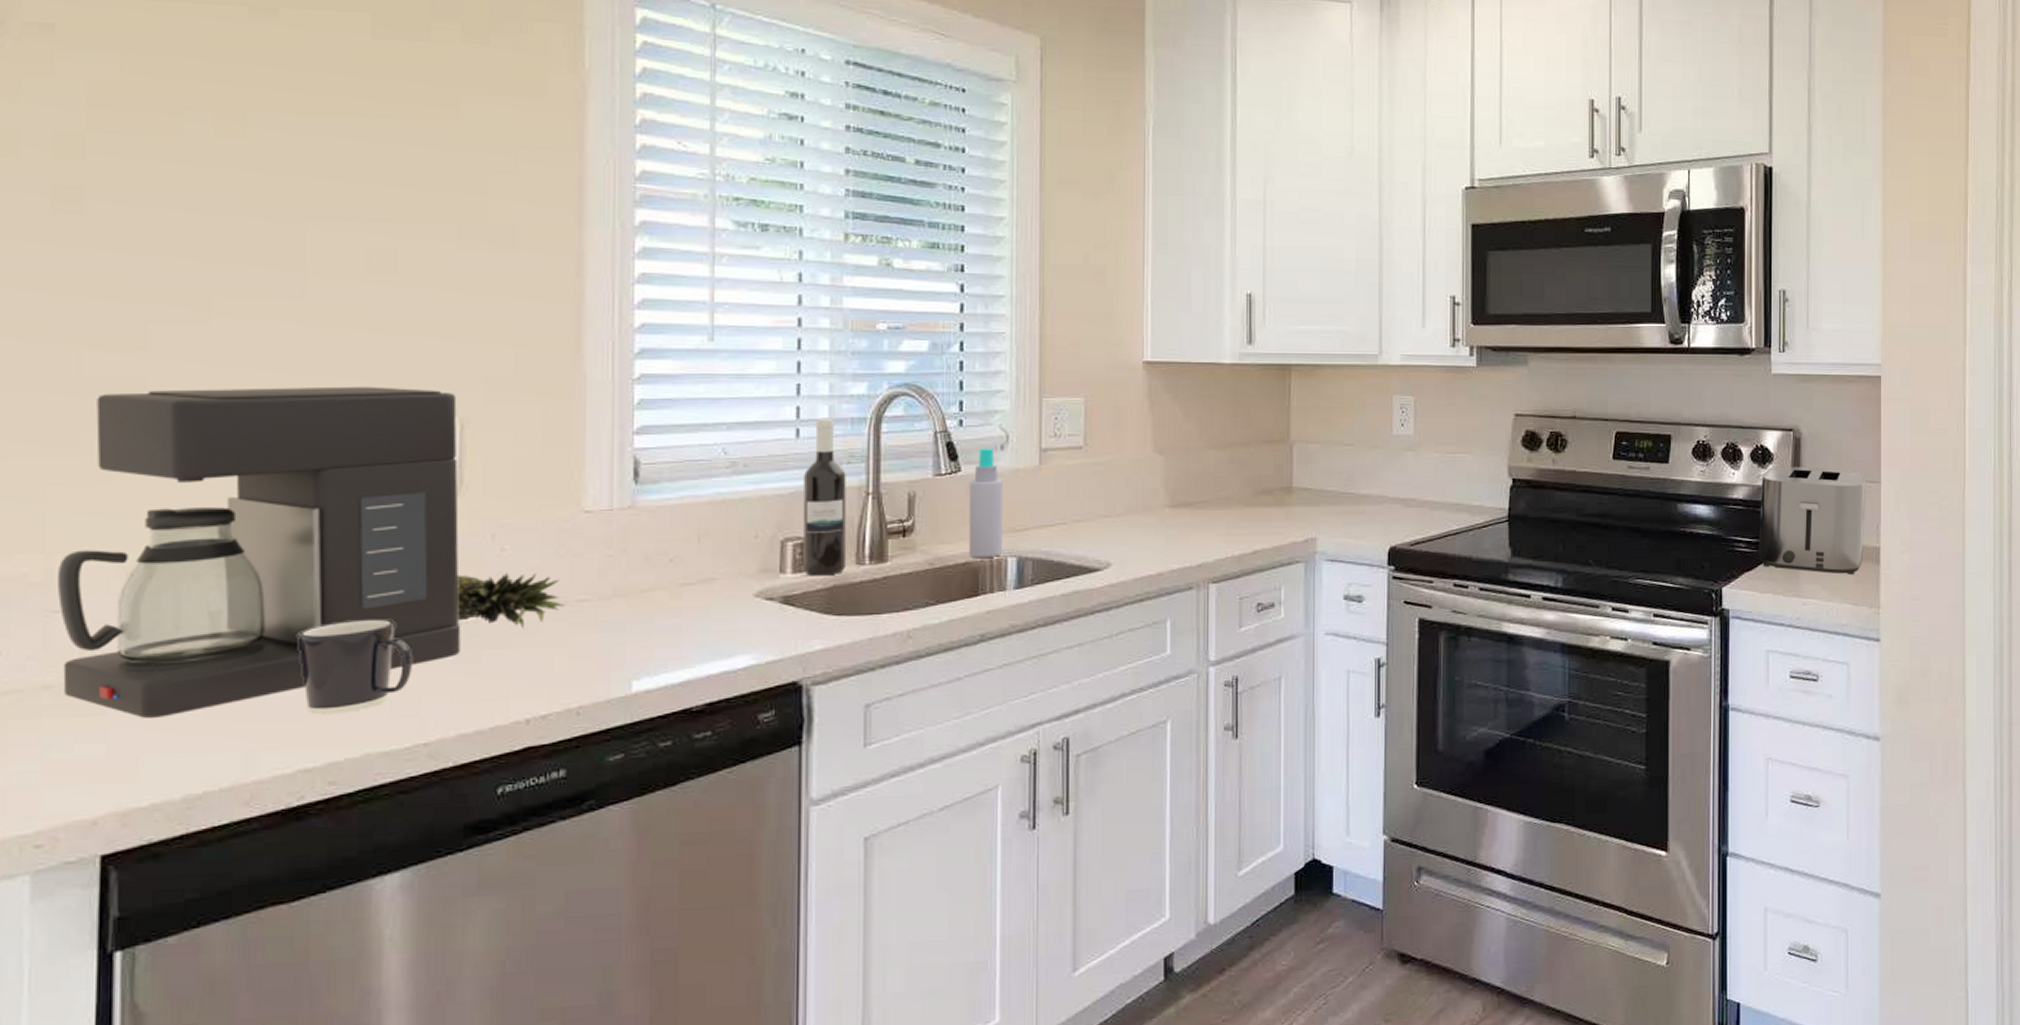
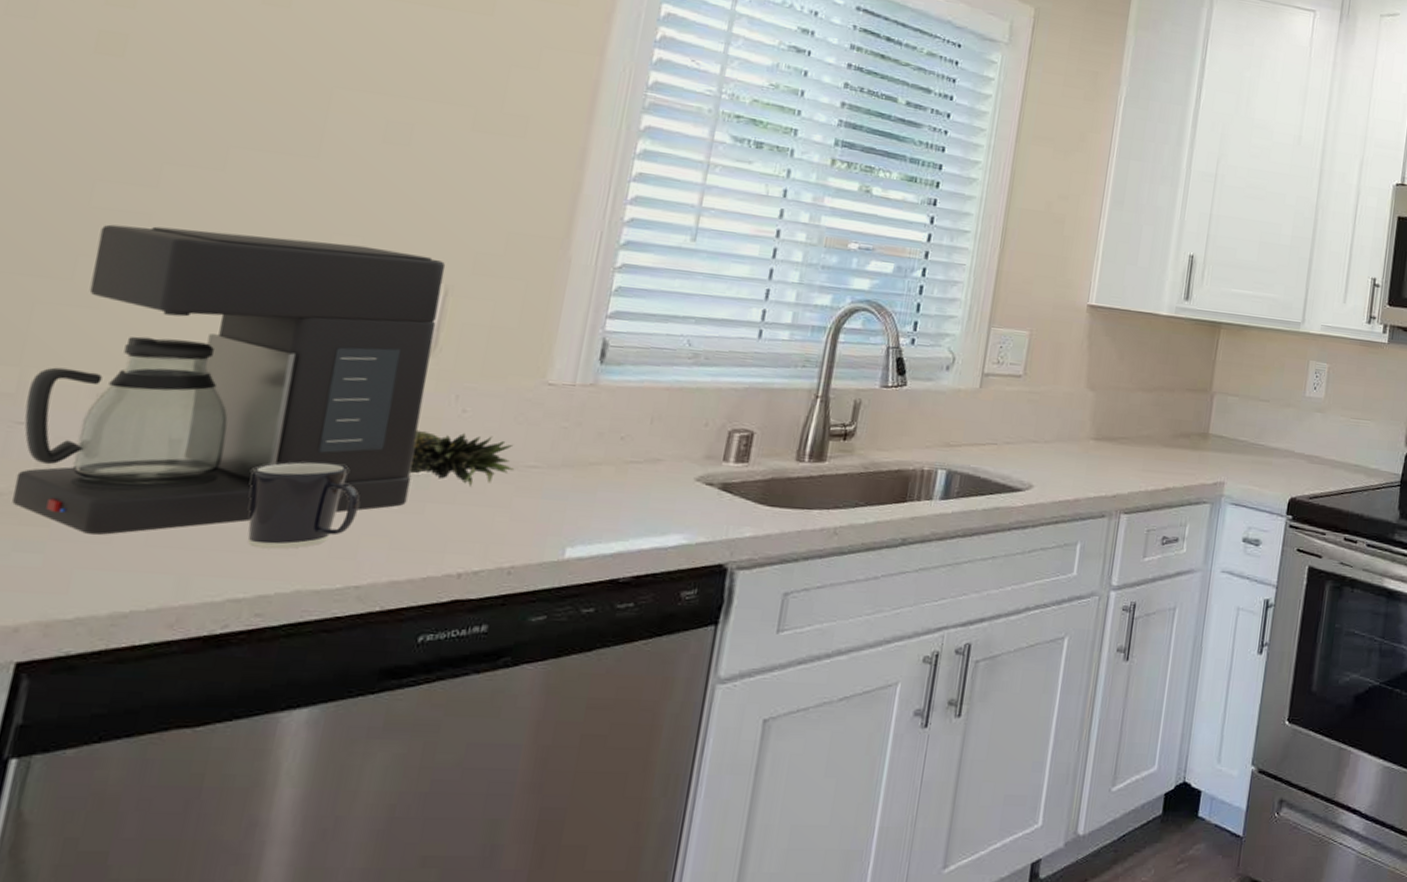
wine bottle: present [802,419,847,576] -> none [745,323,800,468]
spray bottle: present [968,448,1004,559] -> none [902,366,944,469]

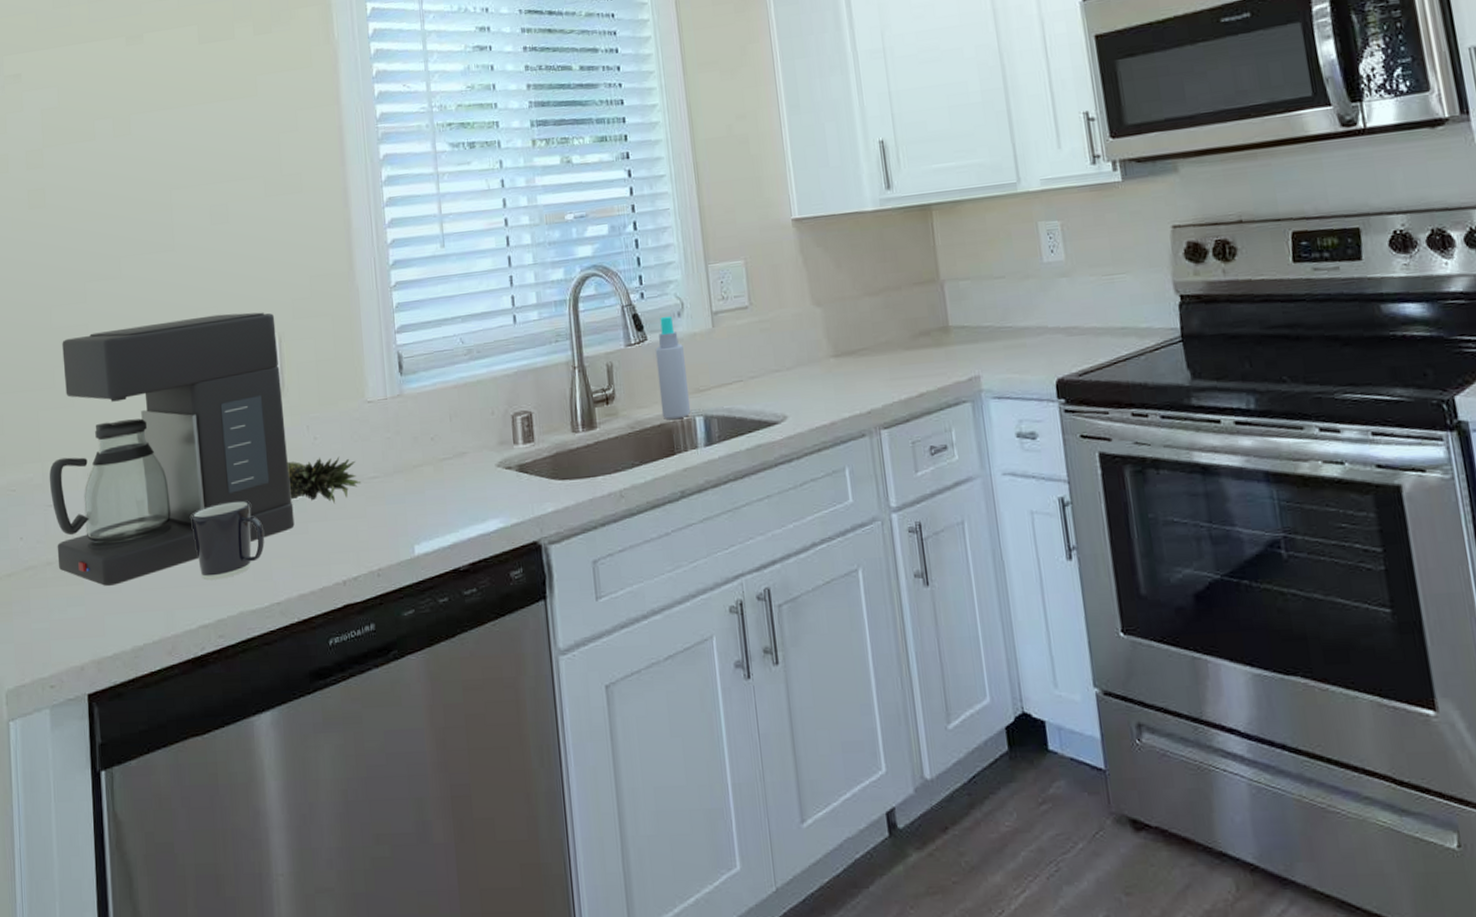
spray bottle: none [902,366,944,469] -> present [655,315,691,420]

